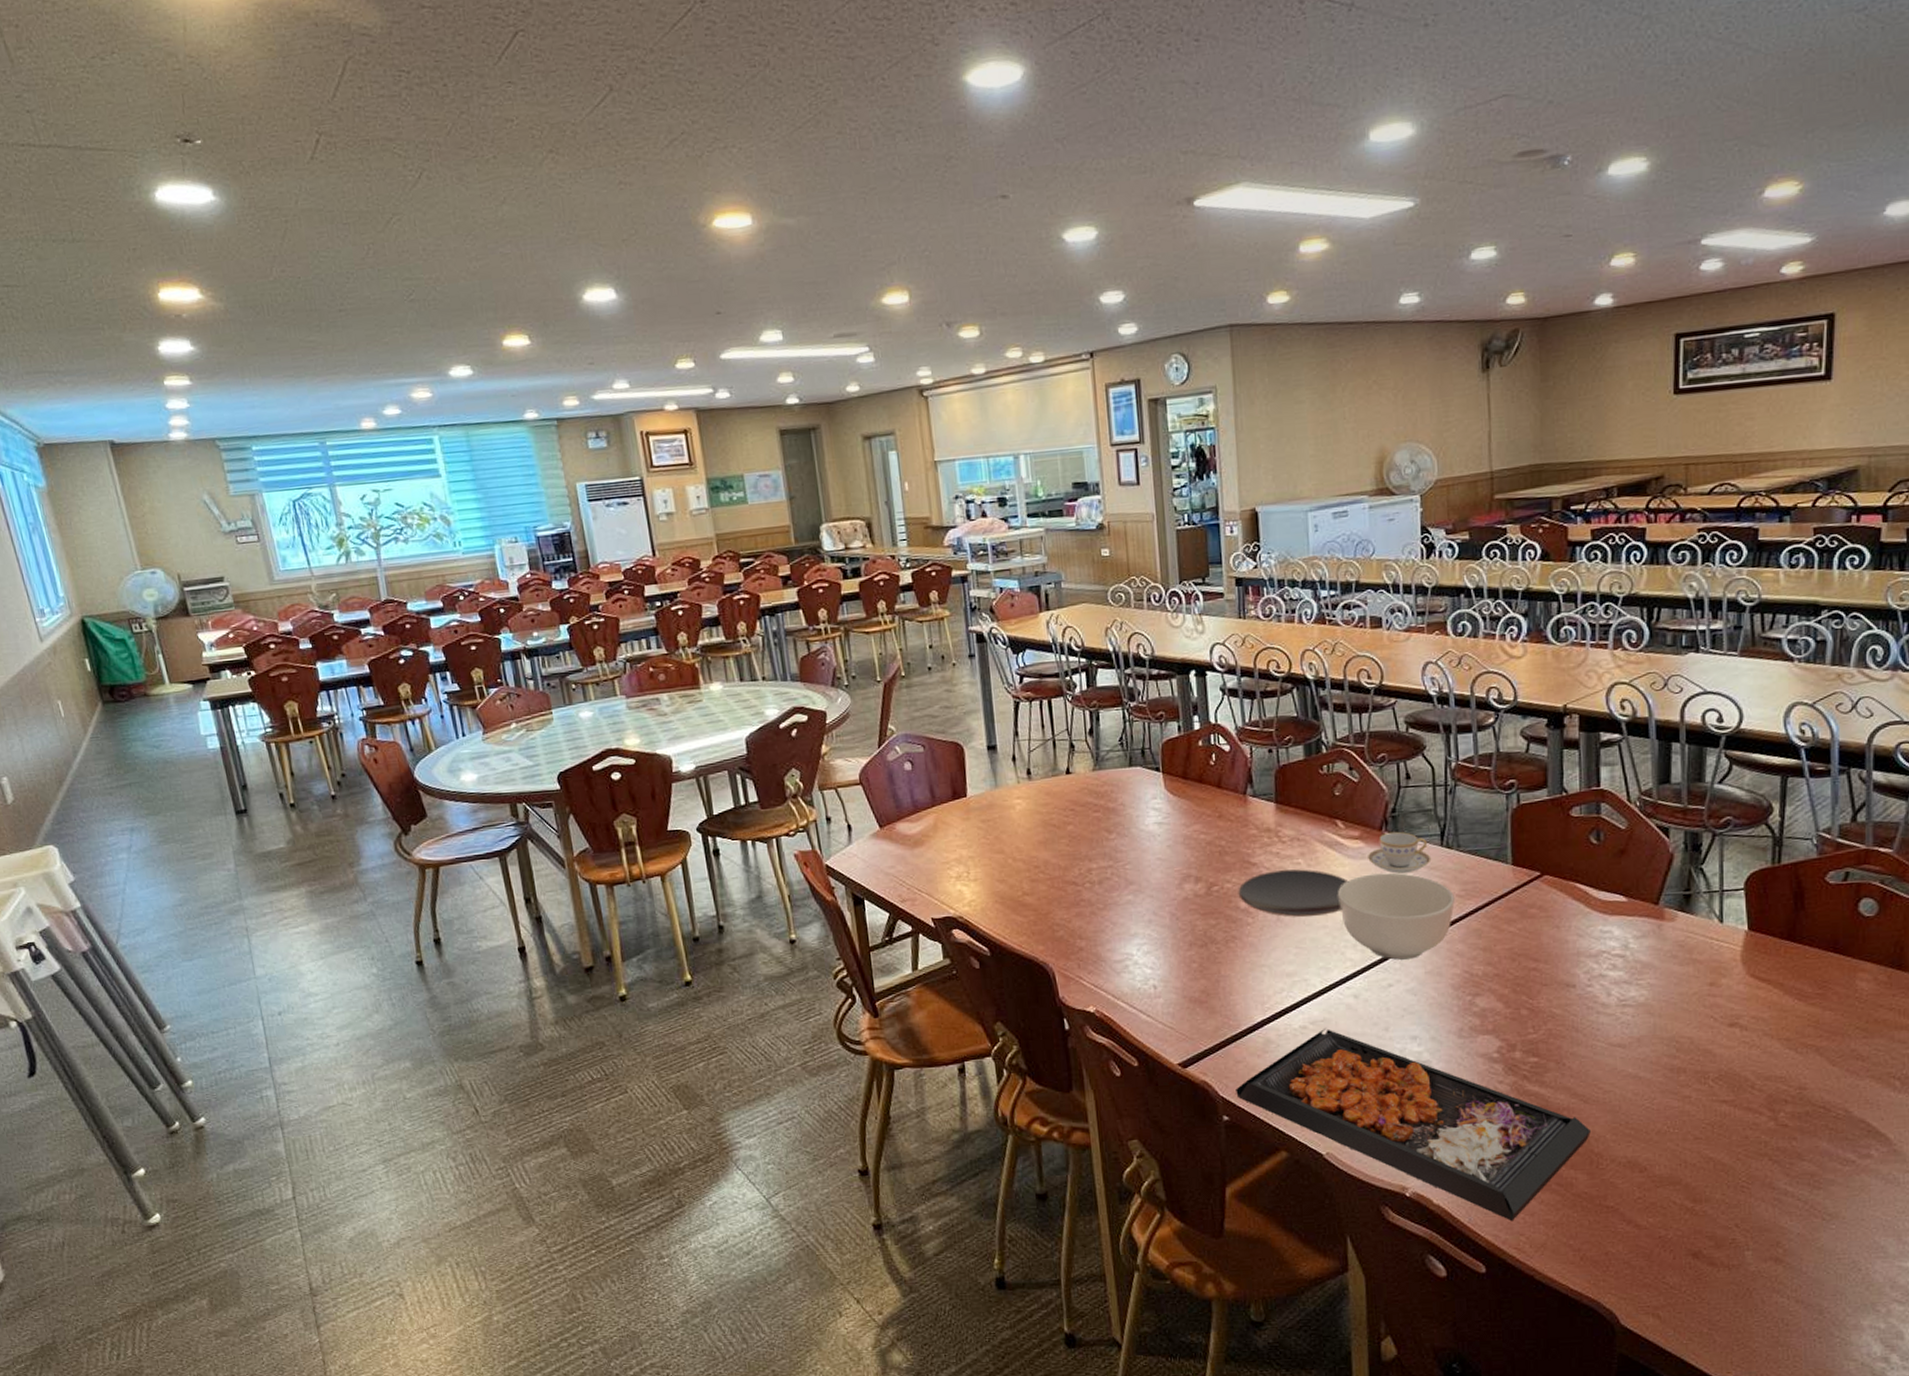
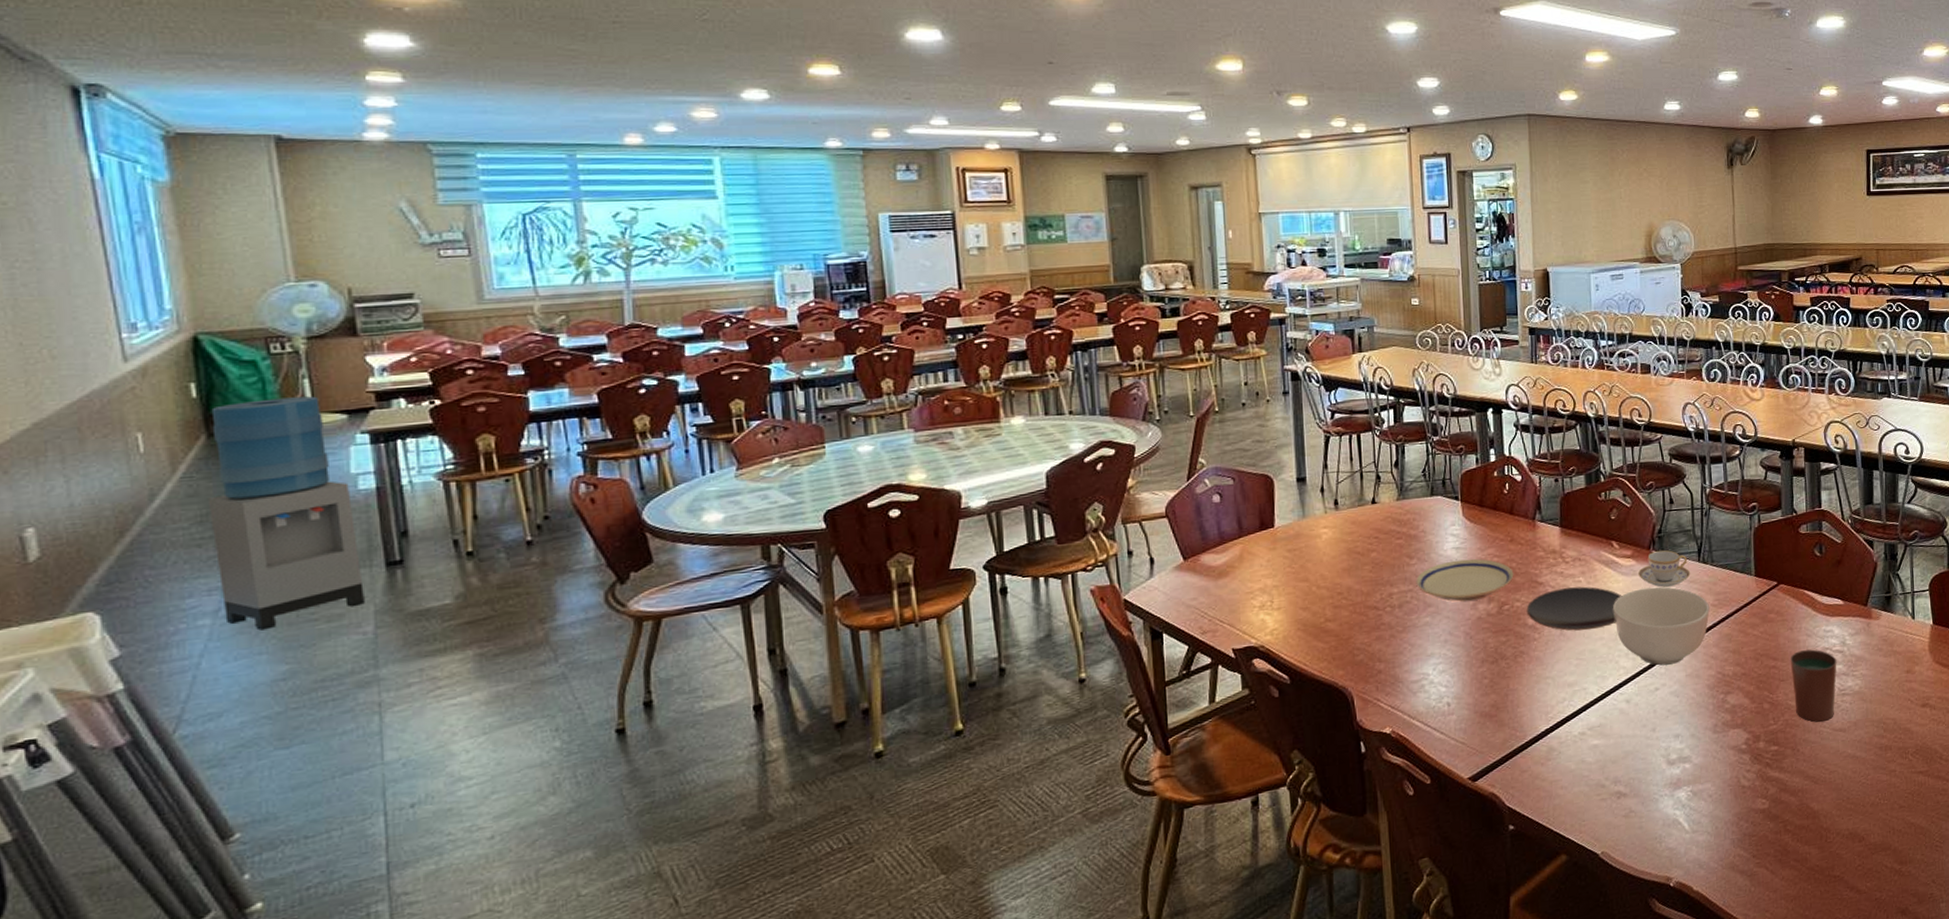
water cooler: none [101,669,225,865] -> present [207,396,365,631]
plate: none [1116,835,1224,881] -> present [1416,558,1514,602]
food tray: present [1236,1027,1591,1222] -> none [1521,732,1820,900]
cup: none [1555,951,1617,1035] -> present [1790,649,1837,723]

